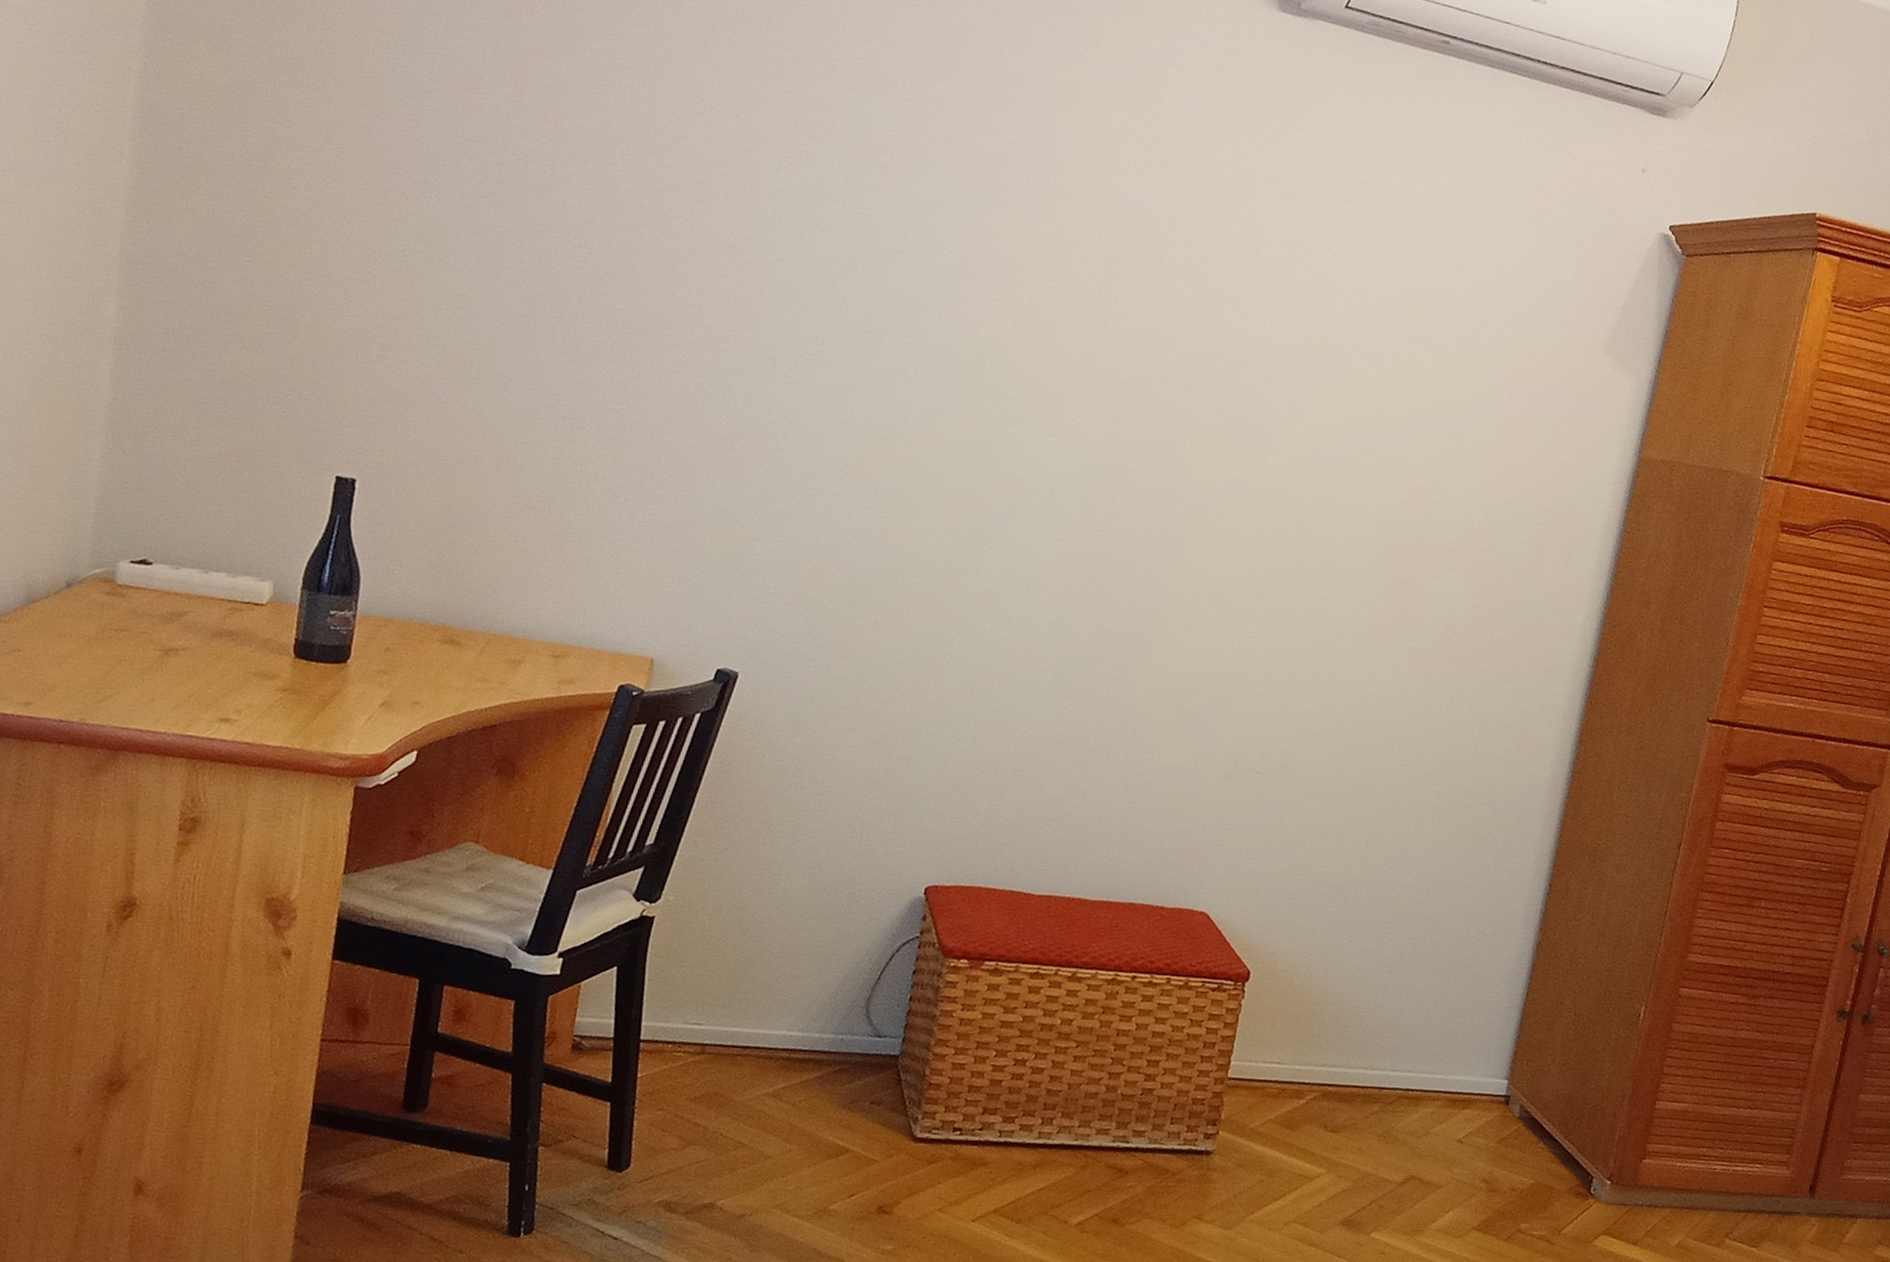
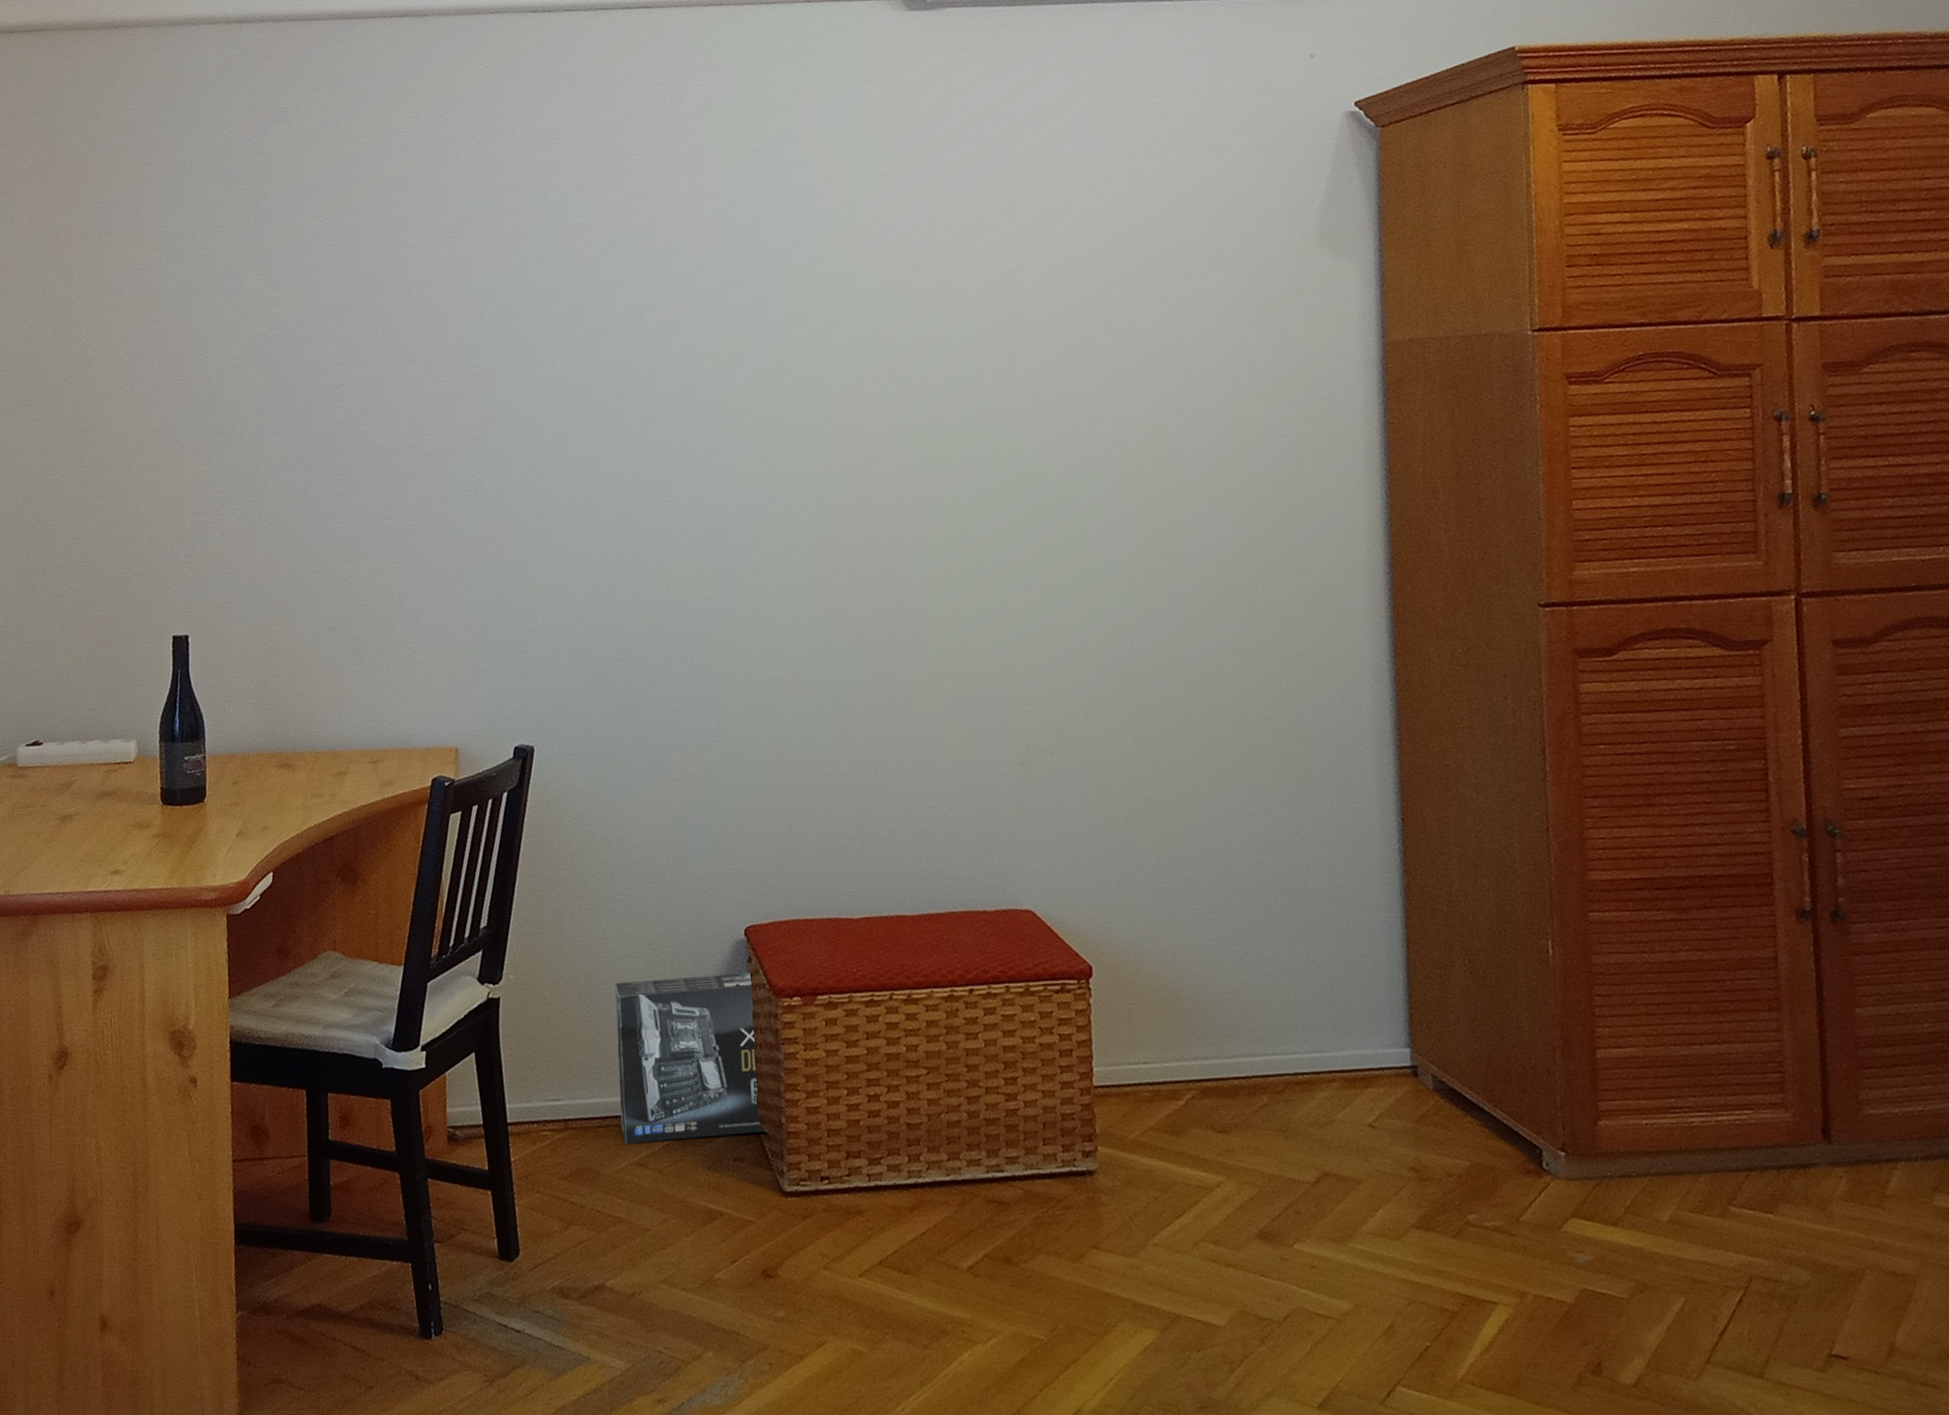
box: none [760,919,925,1081] -> present [615,972,763,1145]

